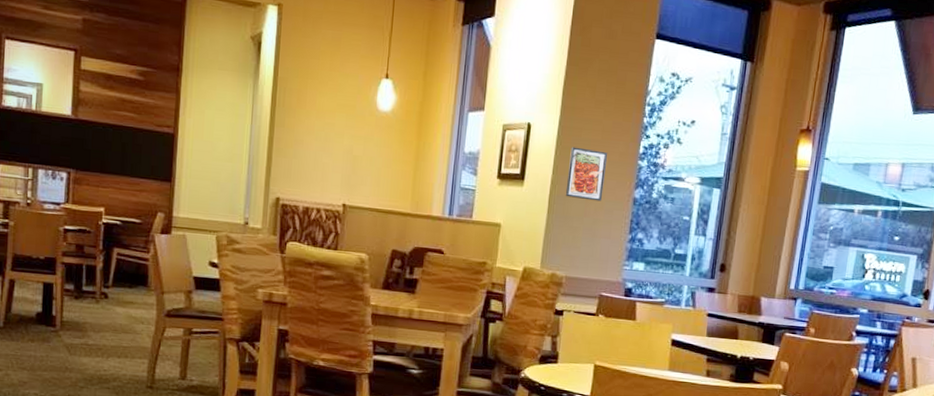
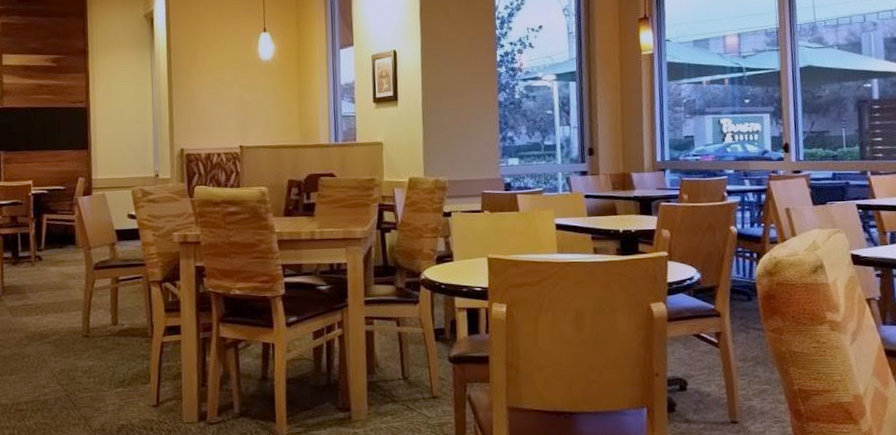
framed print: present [565,147,608,202] -> none [435,64,471,110]

